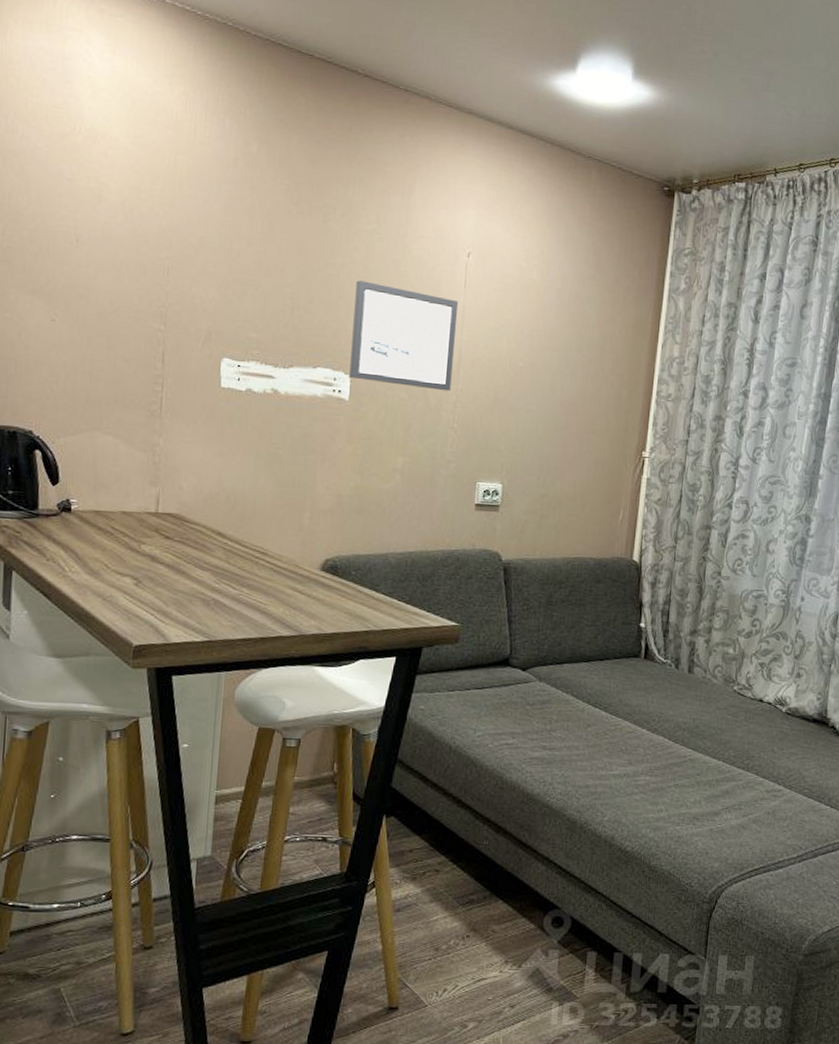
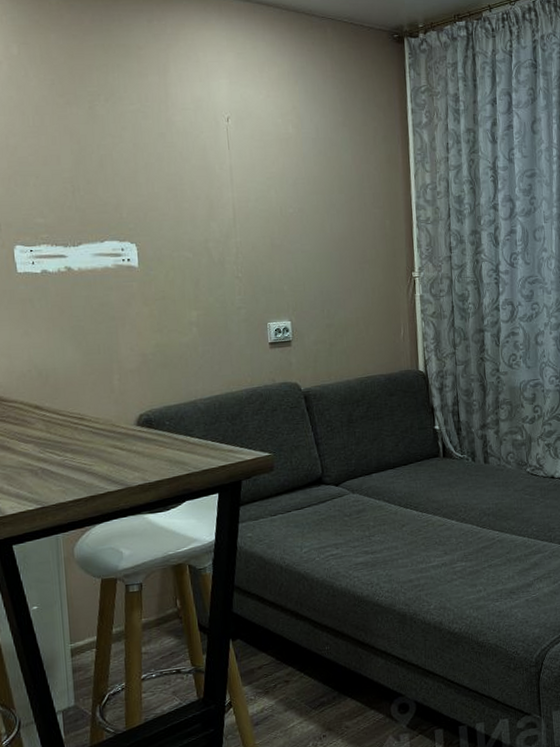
wall art: present [349,280,459,392] -> none [129,156,230,247]

